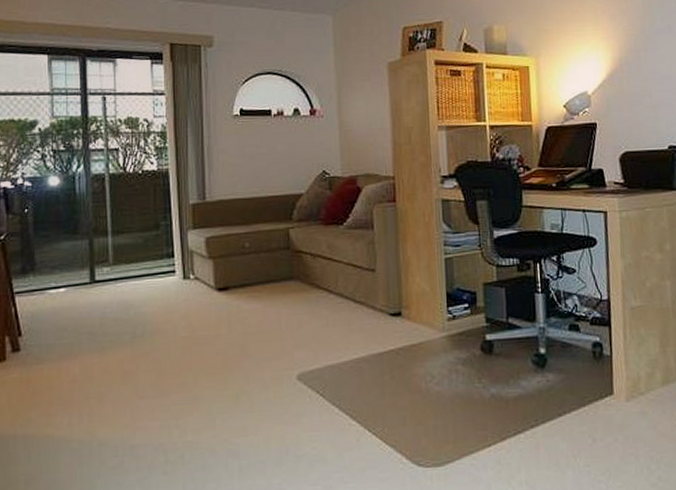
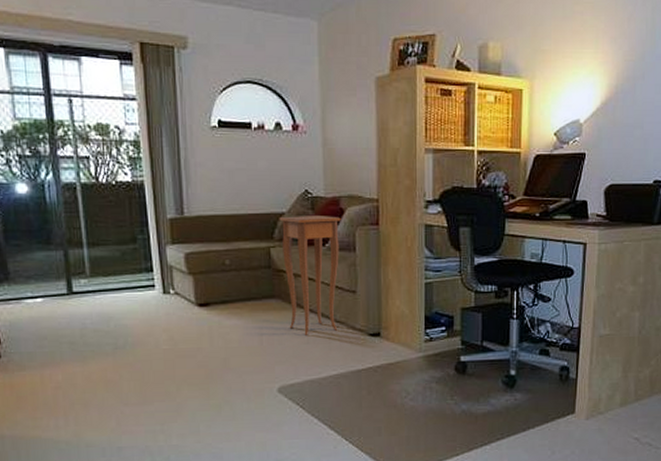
side table: none [298,195,359,318] -> present [279,216,341,335]

